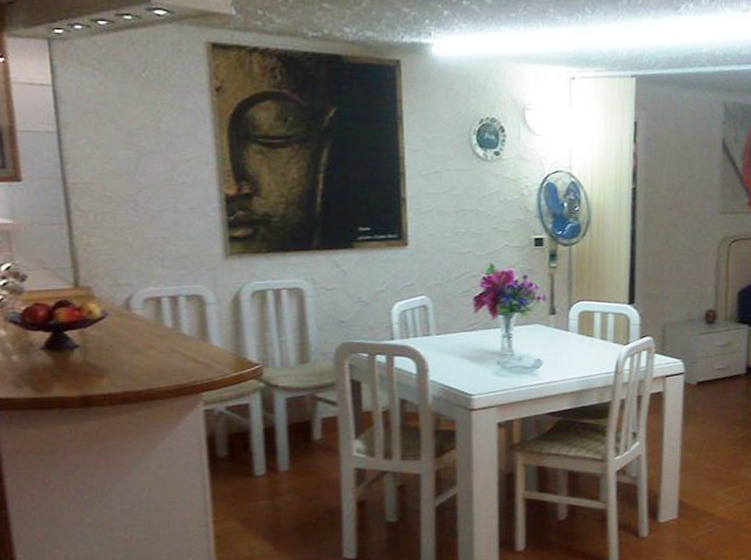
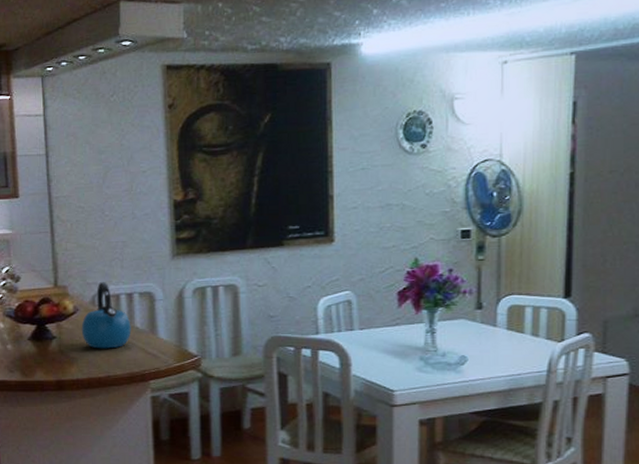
kettle: none [112,283,177,359] -> present [81,282,131,349]

